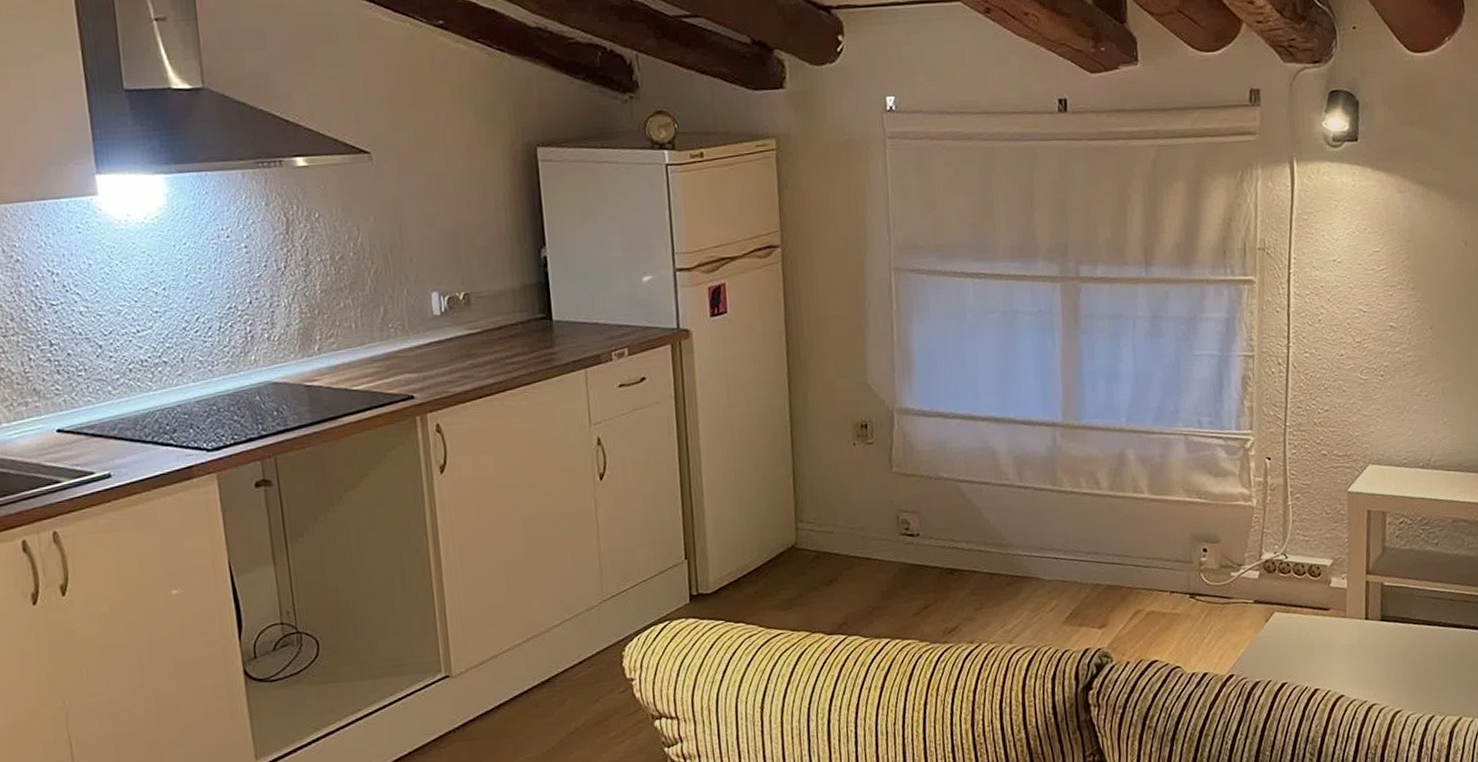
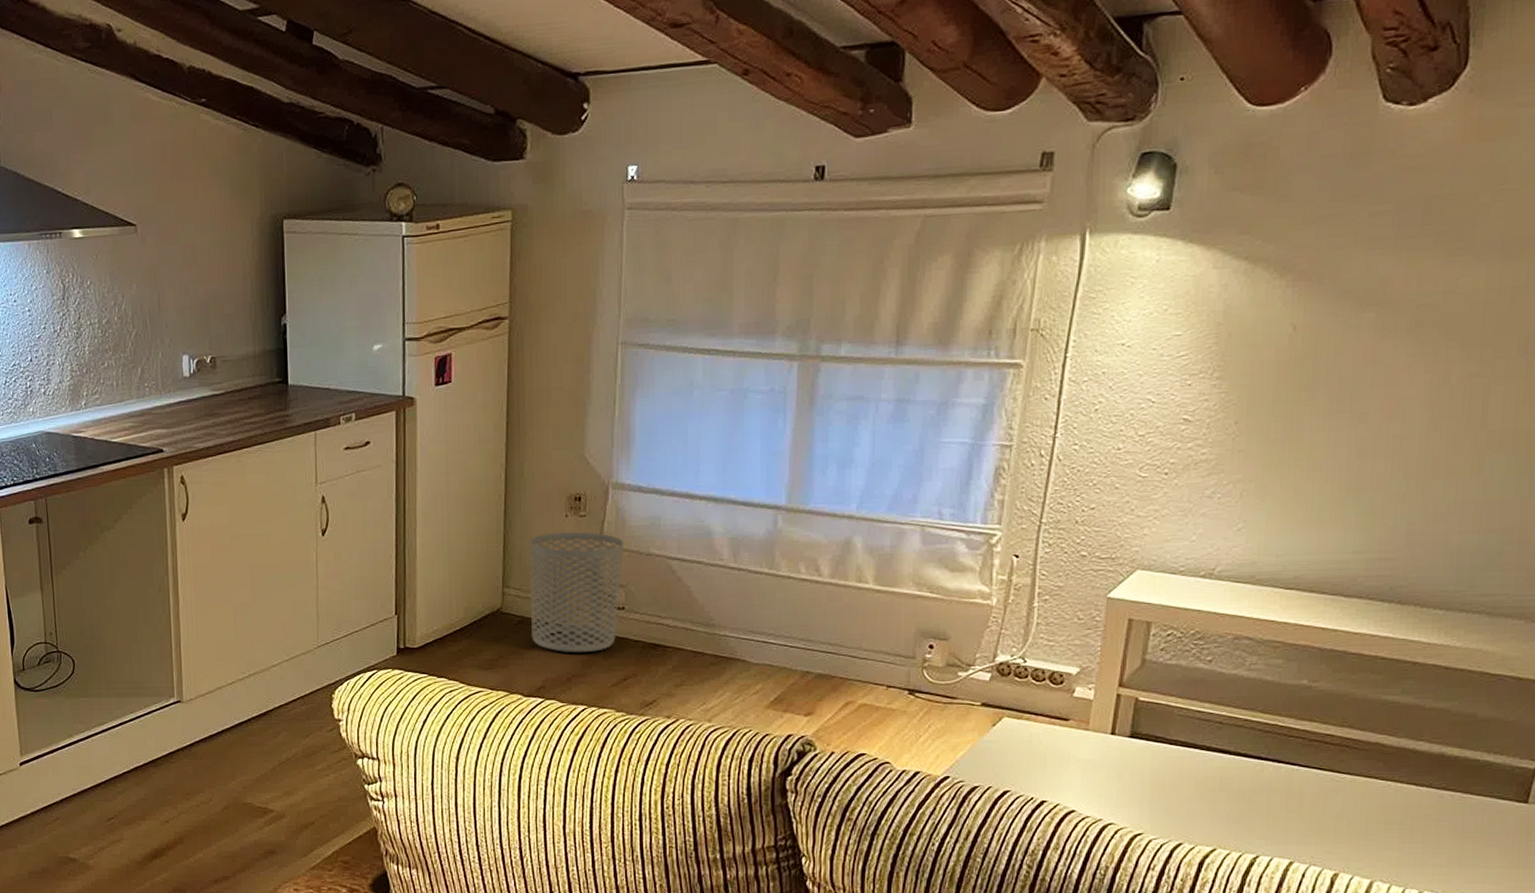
waste bin: none [820,459,914,586] -> present [529,531,624,653]

